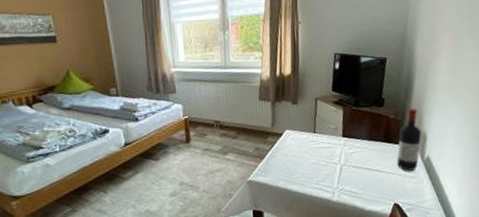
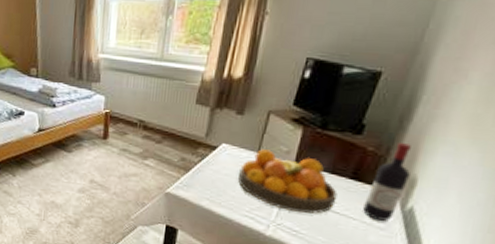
fruit bowl: none [303,129,378,177] -> present [238,149,338,214]

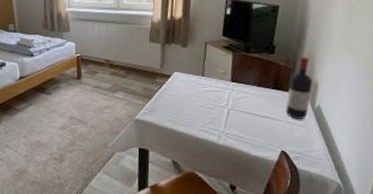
fruit bowl: present [238,149,338,214] -> none [191,73,266,122]

